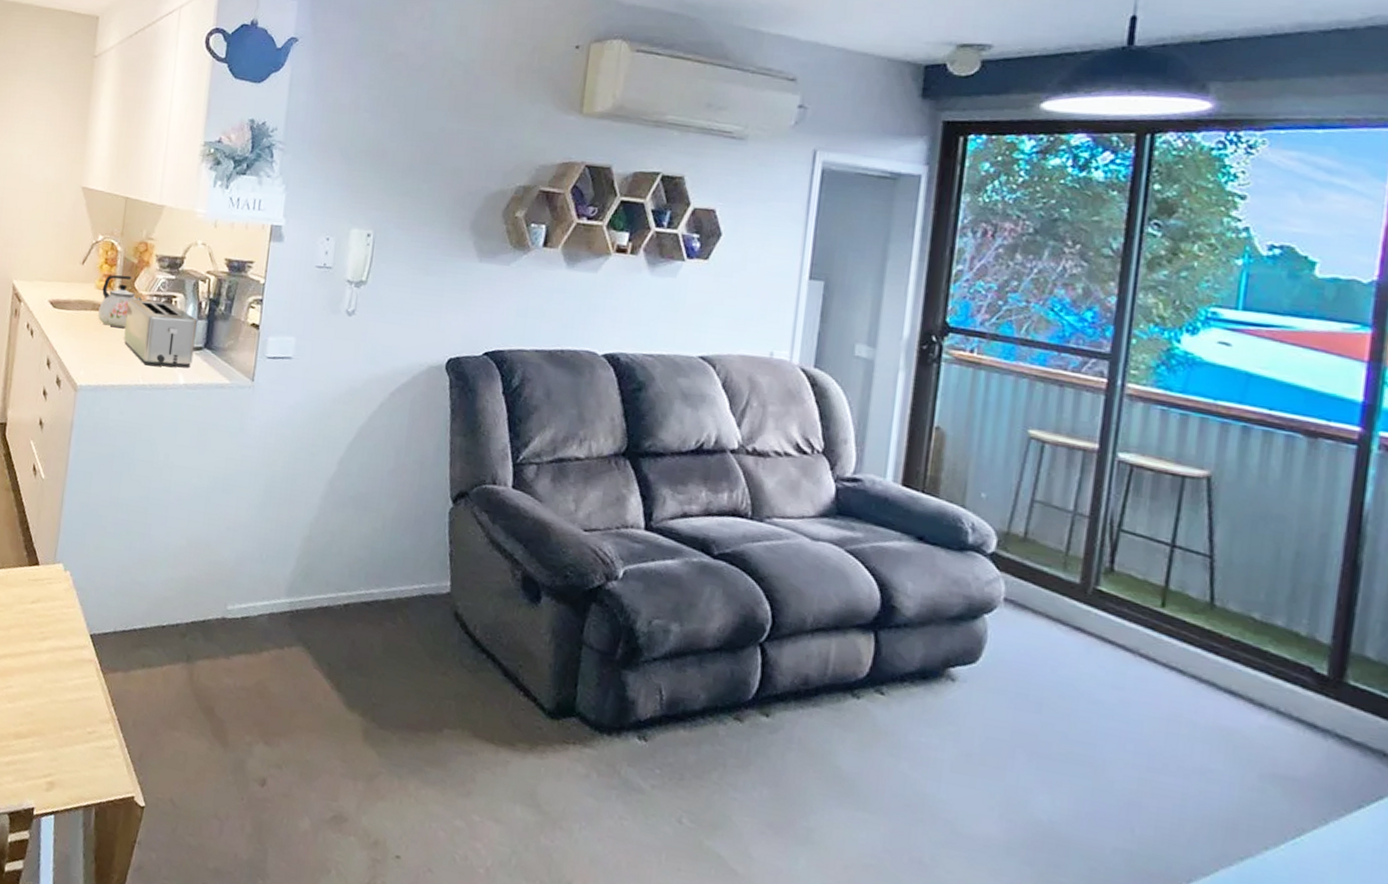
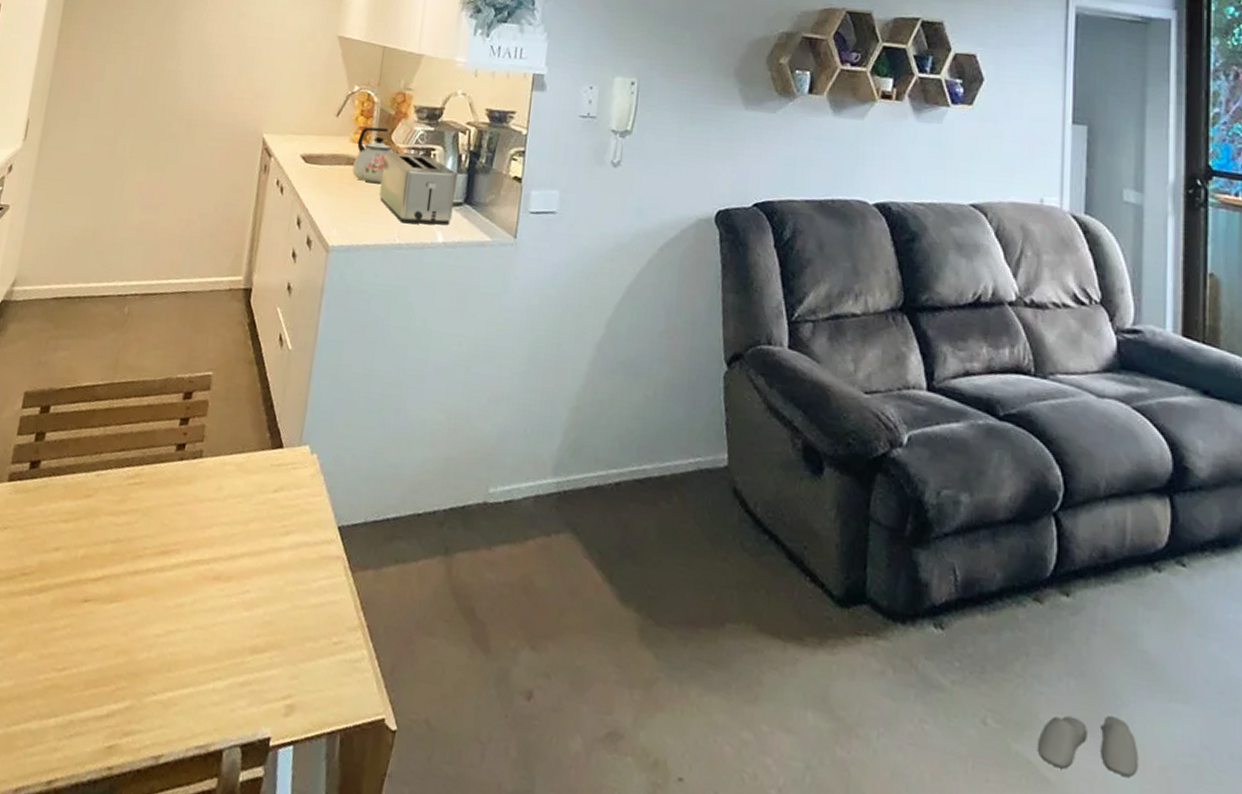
slippers: none [728,819,824,873] -> present [1038,715,1139,777]

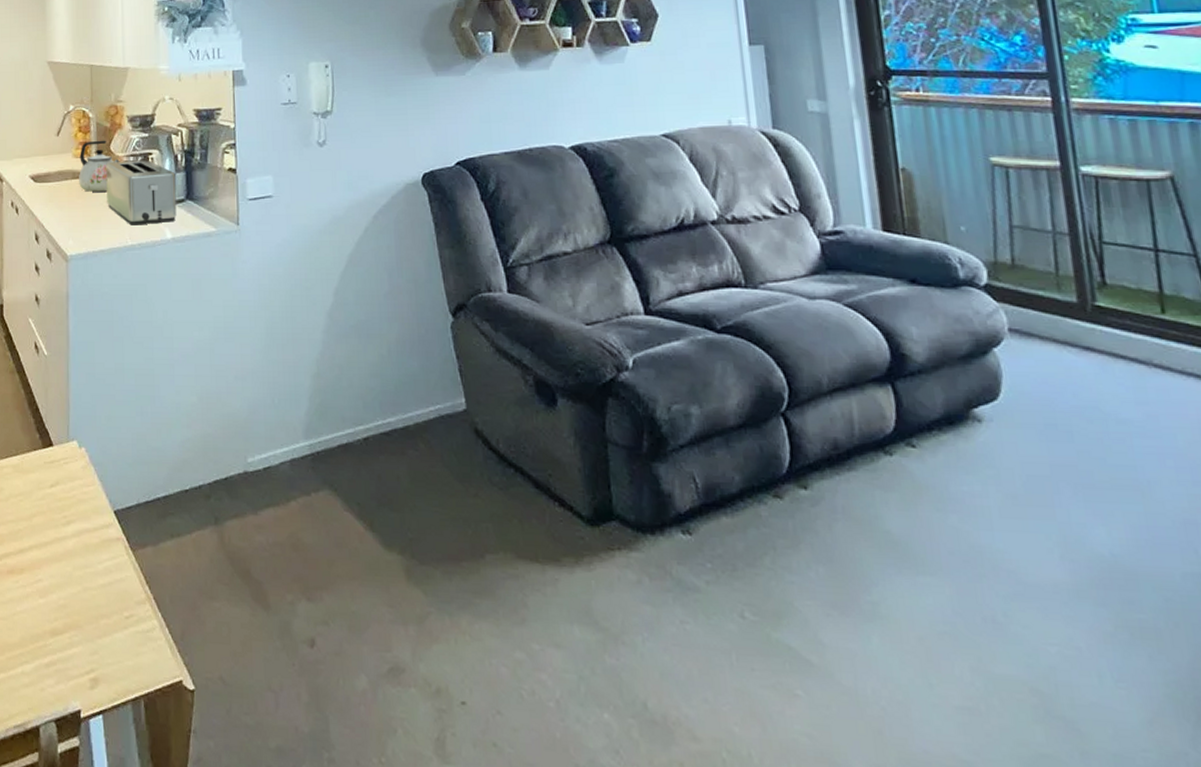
slippers: present [1038,715,1139,777] -> none [796,595,896,650]

